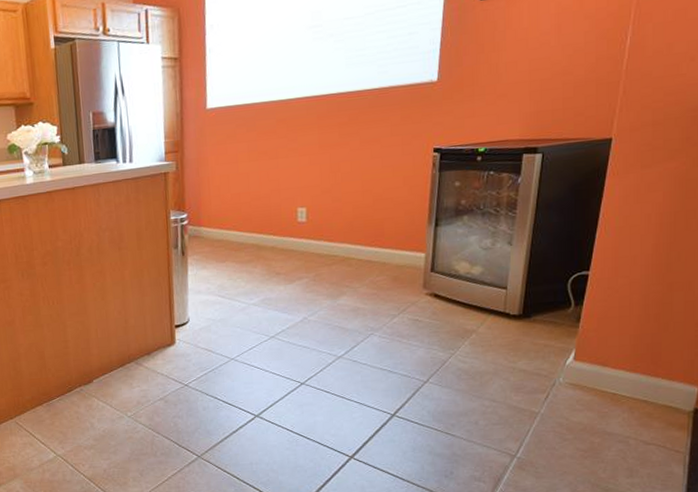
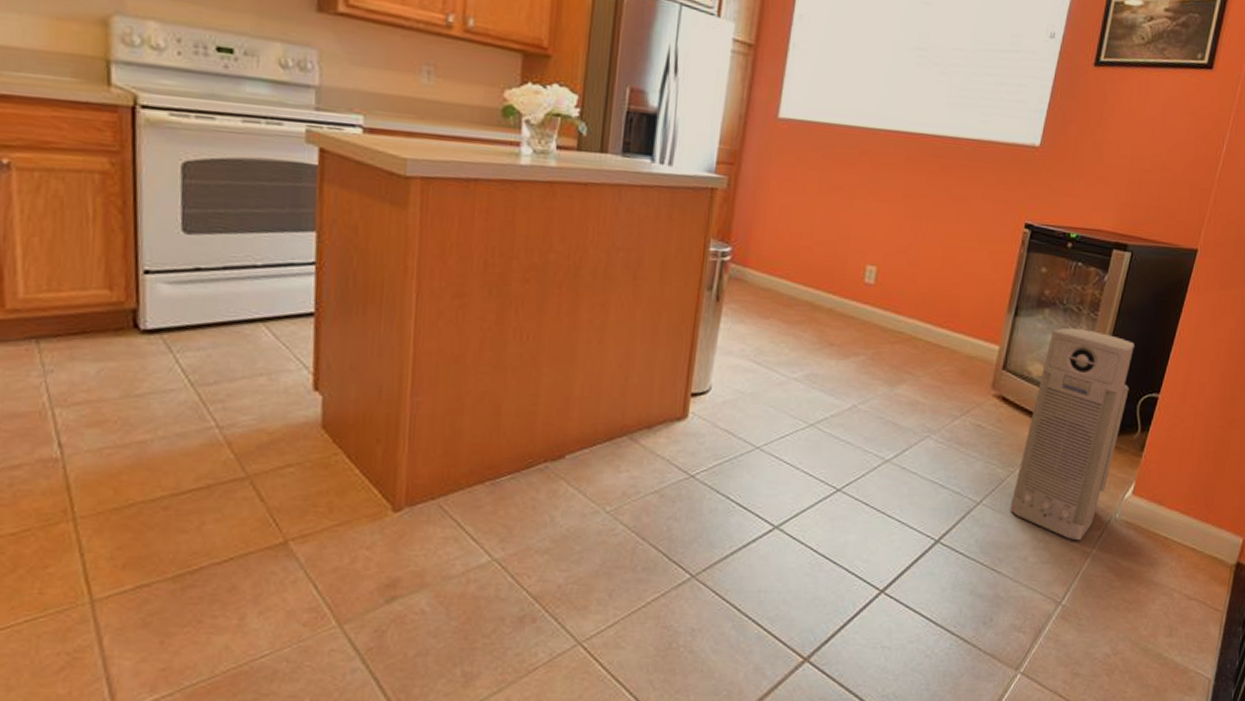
air purifier: none [455,227,558,404] -> present [1010,327,1135,541]

